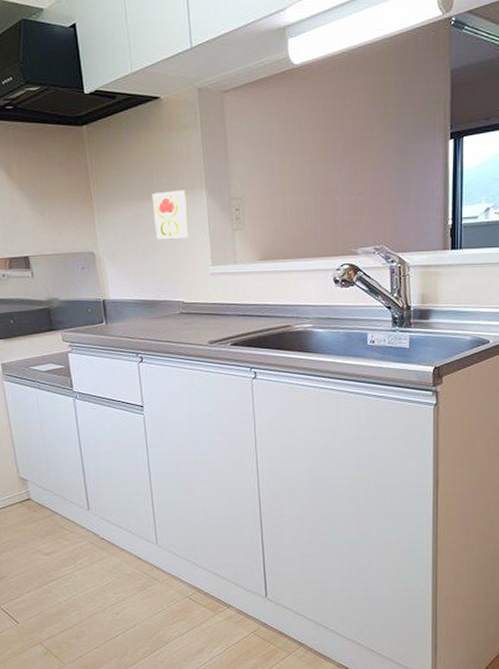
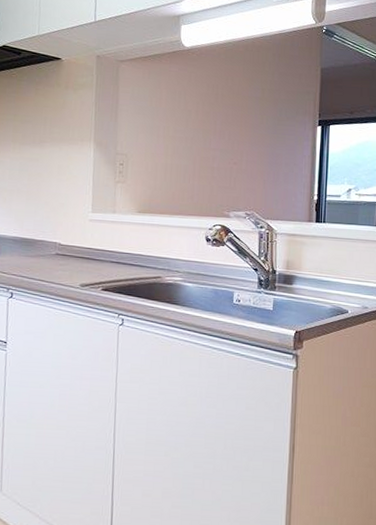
decorative tile: present [152,190,189,240] -> none [41,140,75,185]

